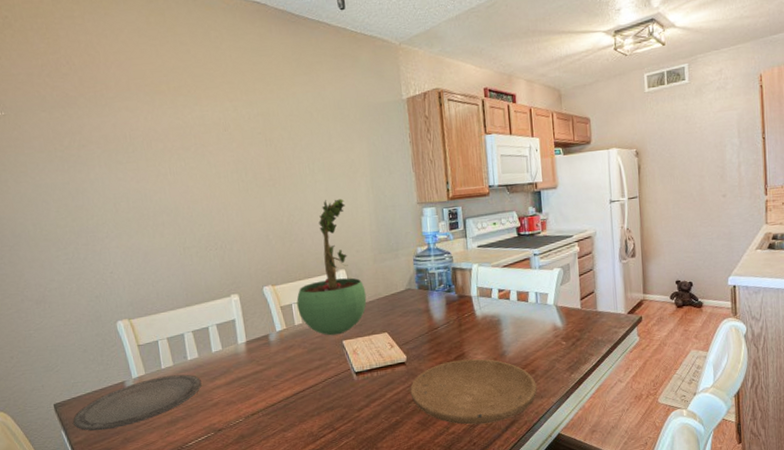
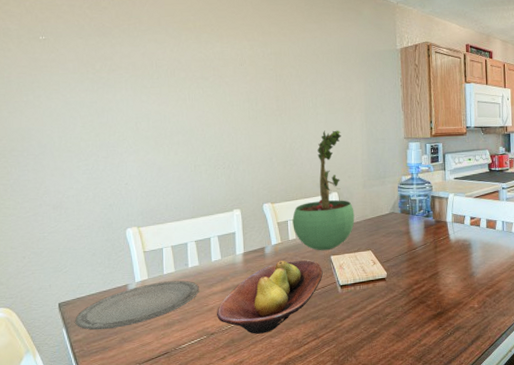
fruit bowl: none [222,346,336,429] -> present [217,260,323,334]
plate: present [410,358,537,425] -> none [388,277,500,338]

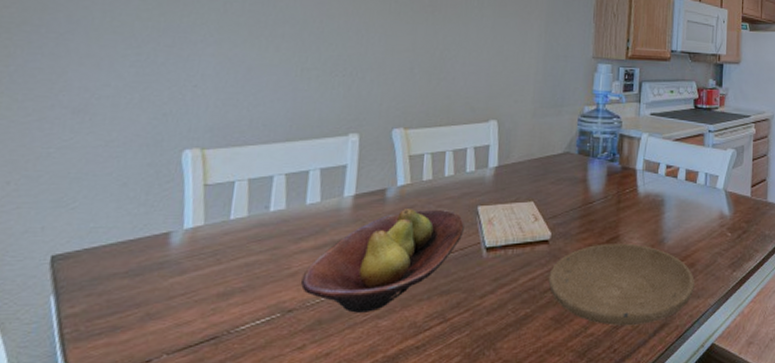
plate: present [75,280,199,330] -> none [73,230,281,300]
potted plant: present [292,130,355,251] -> none [430,38,517,198]
plate: none [388,277,500,338] -> present [548,243,695,326]

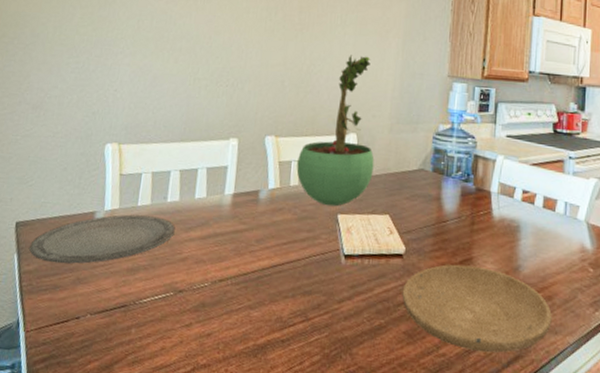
plate: none [73,230,281,300] -> present [29,214,175,264]
fruit bowl: present [301,209,464,313] -> none [190,210,326,302]
potted plant: none [430,38,517,198] -> present [296,55,375,207]

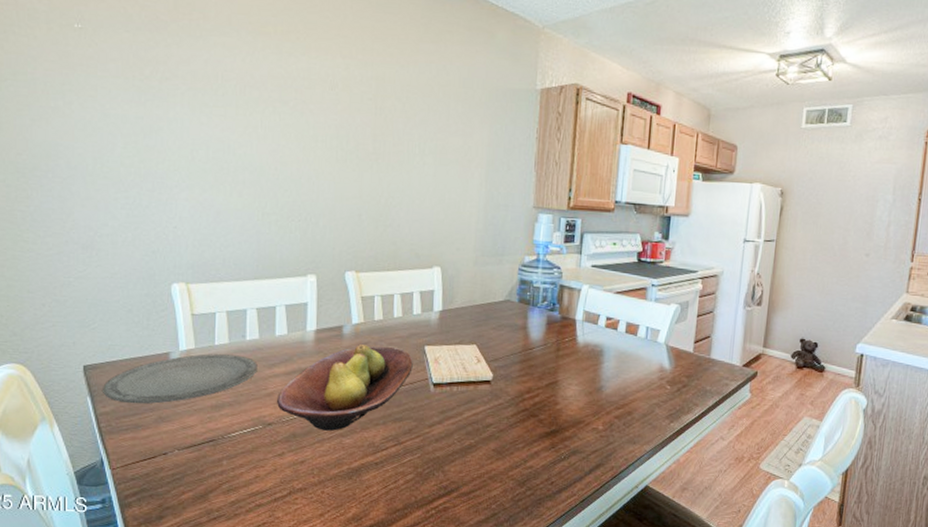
fruit bowl: none [190,210,326,302] -> present [277,344,413,431]
potted plant: present [296,55,375,207] -> none [380,186,460,339]
plate: present [402,264,552,353] -> none [490,387,631,463]

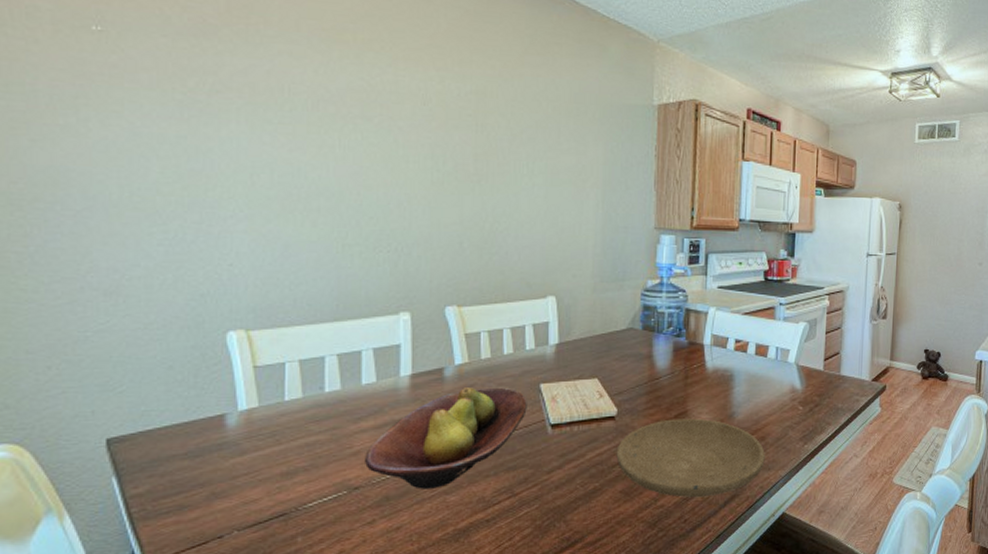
plate: present [103,353,258,404] -> none [134,411,340,481]
plate: none [490,387,631,463] -> present [616,418,765,498]

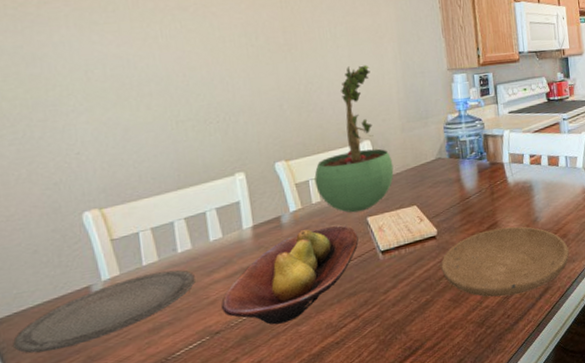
plate: none [134,411,340,481] -> present [13,270,195,353]
potted plant: none [487,209,578,376] -> present [314,65,394,213]

